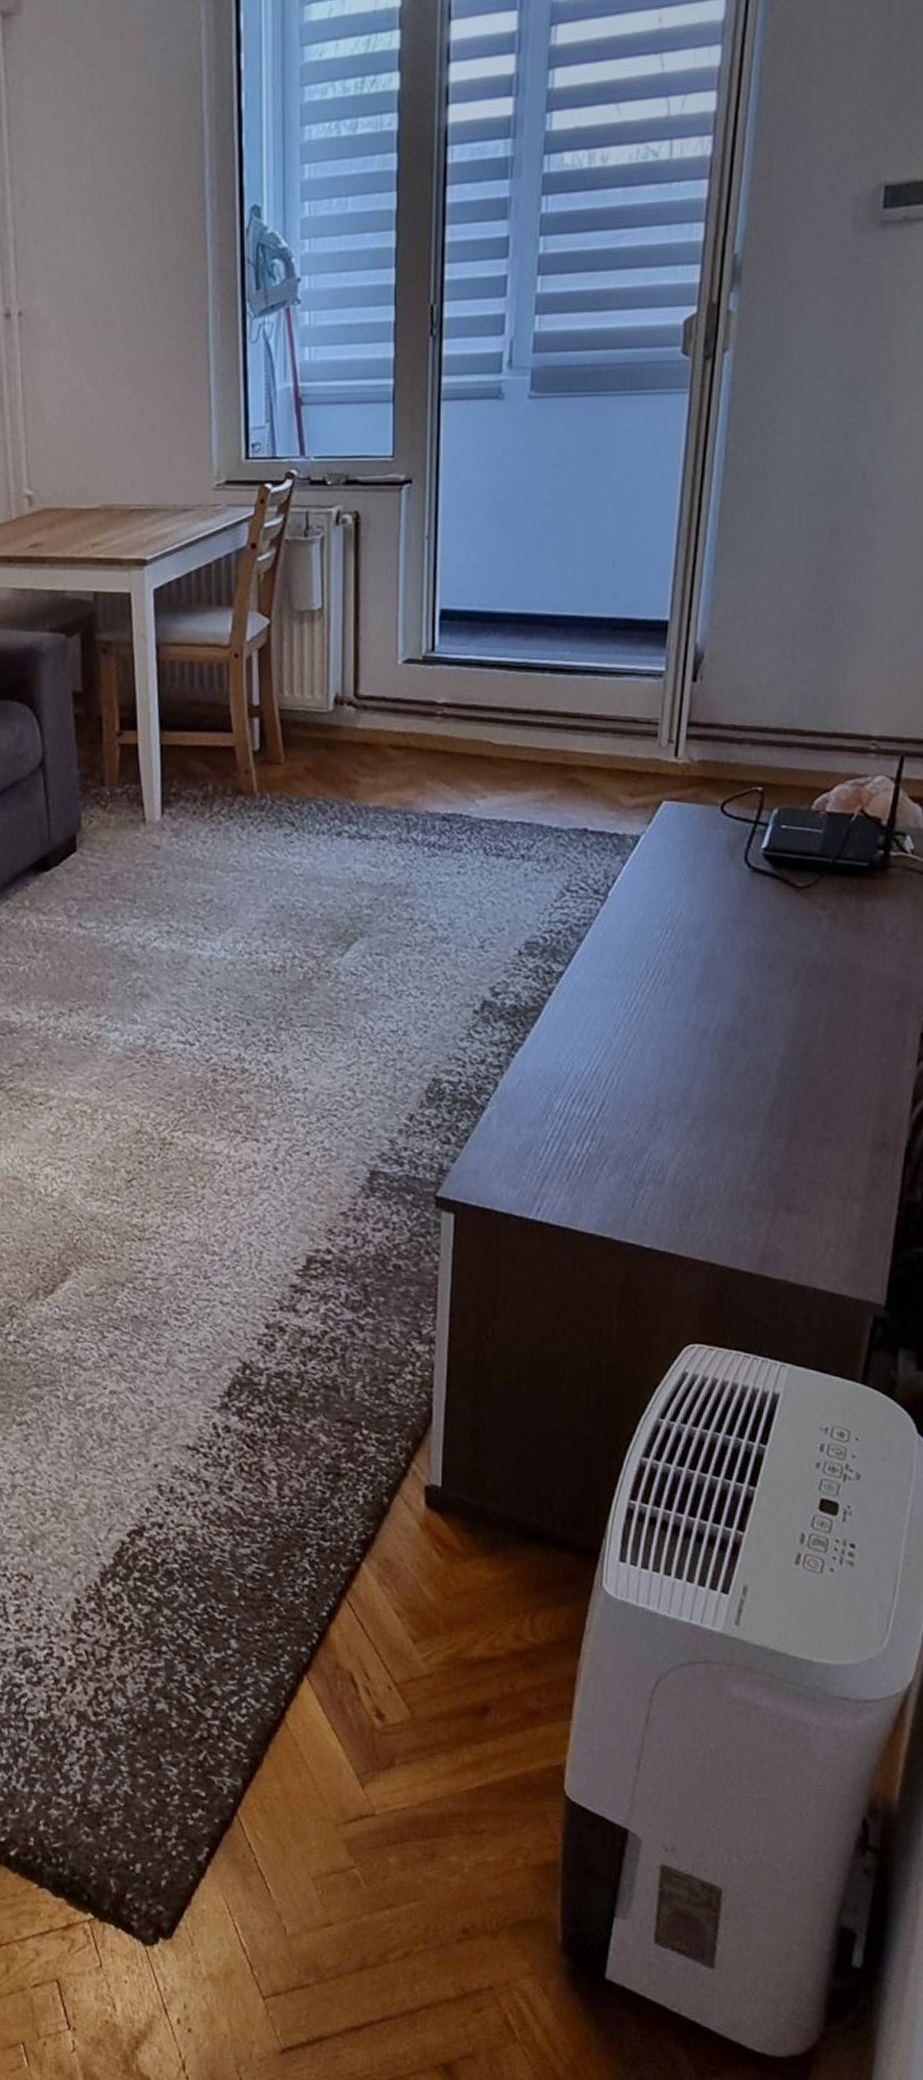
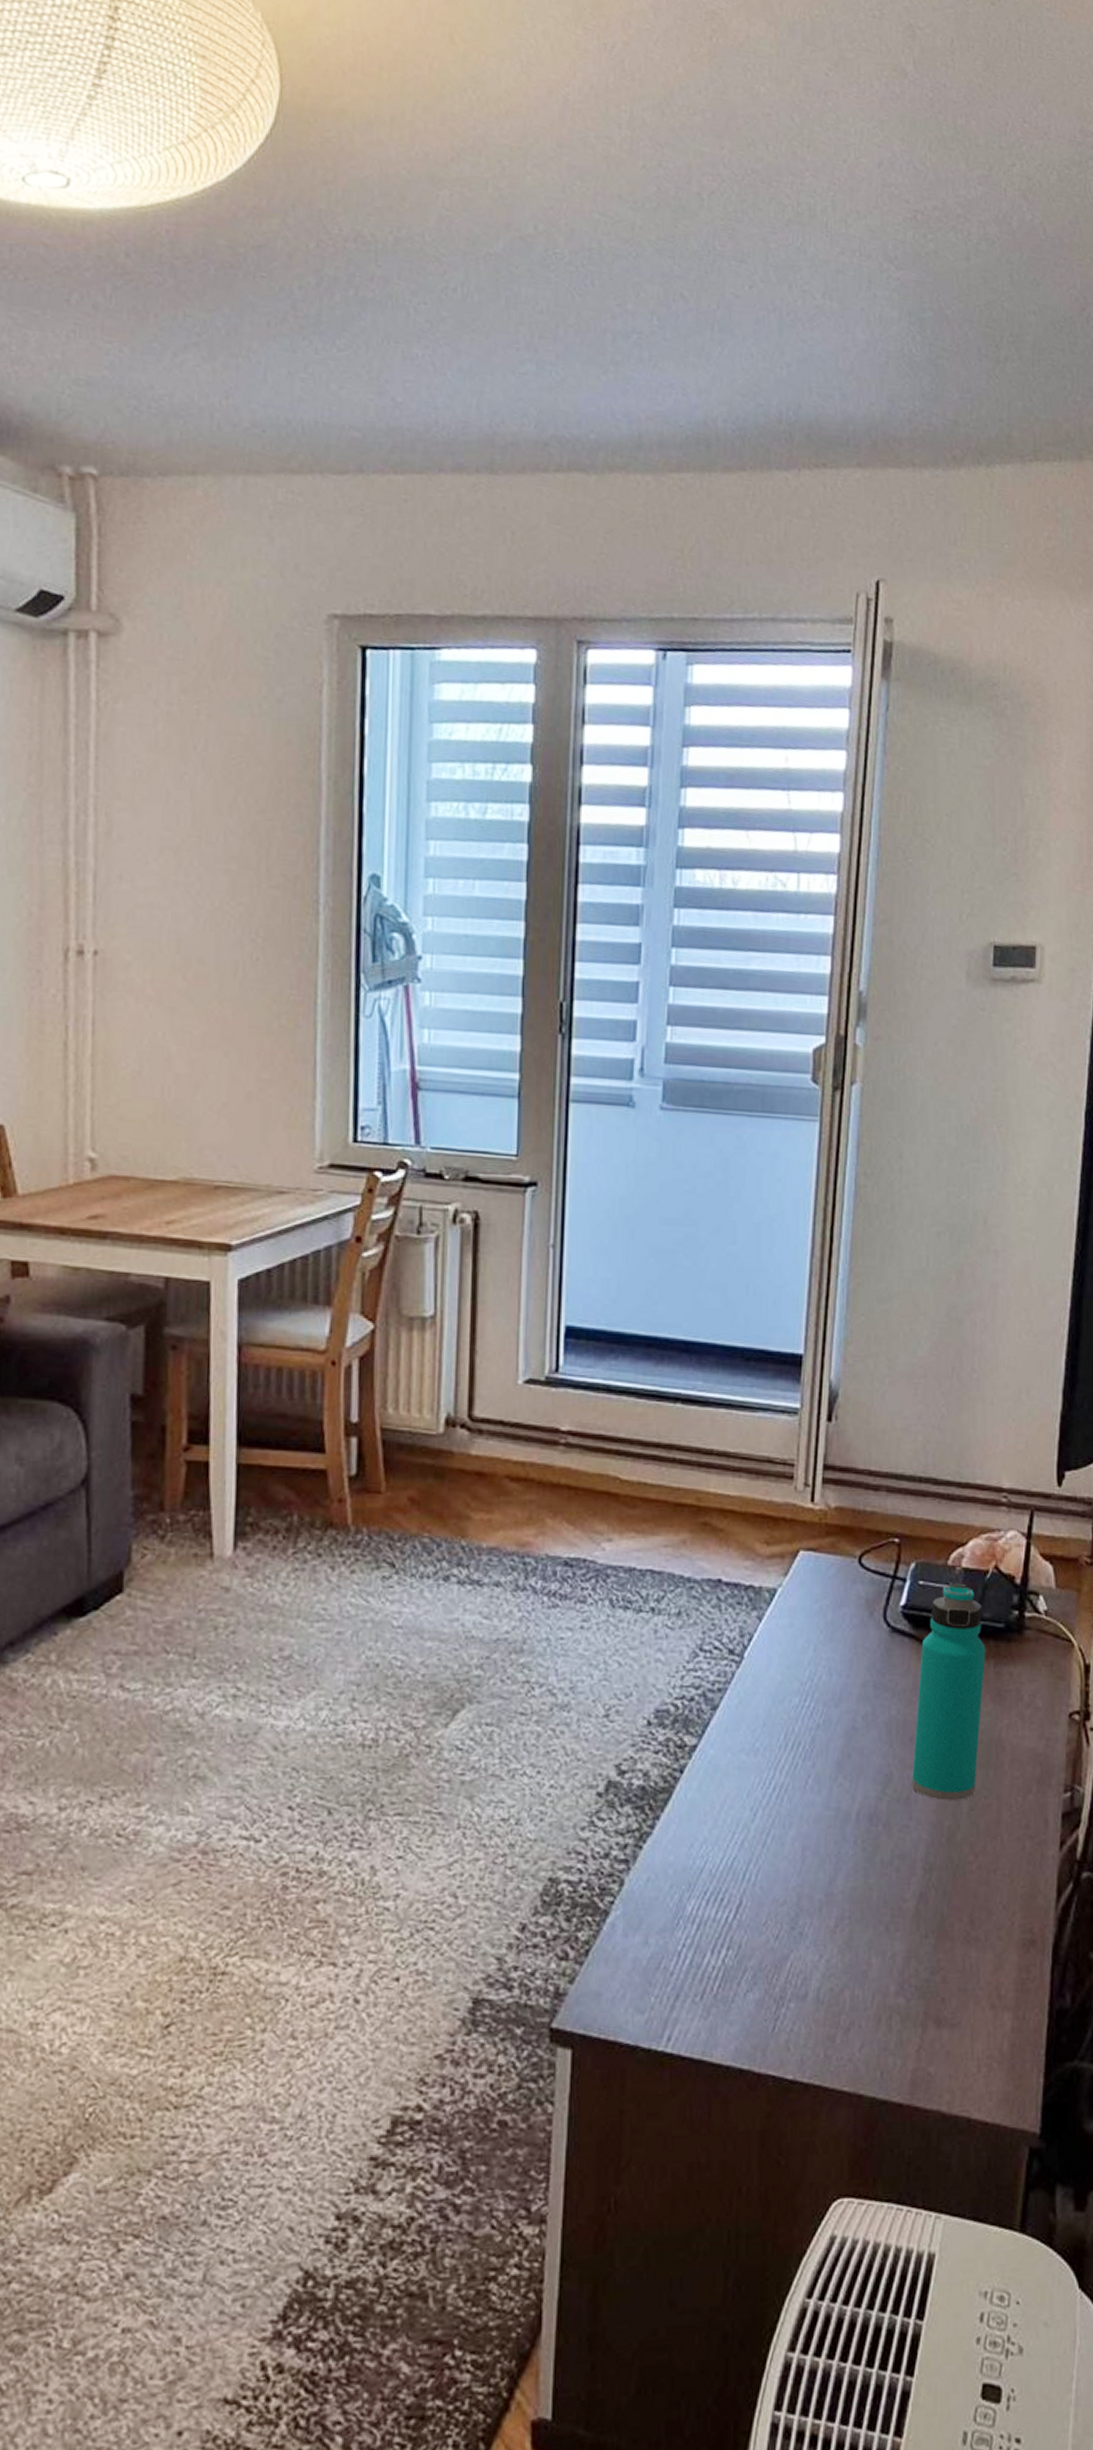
water bottle: none [768,826,848,1021] -> present [911,1583,986,1801]

